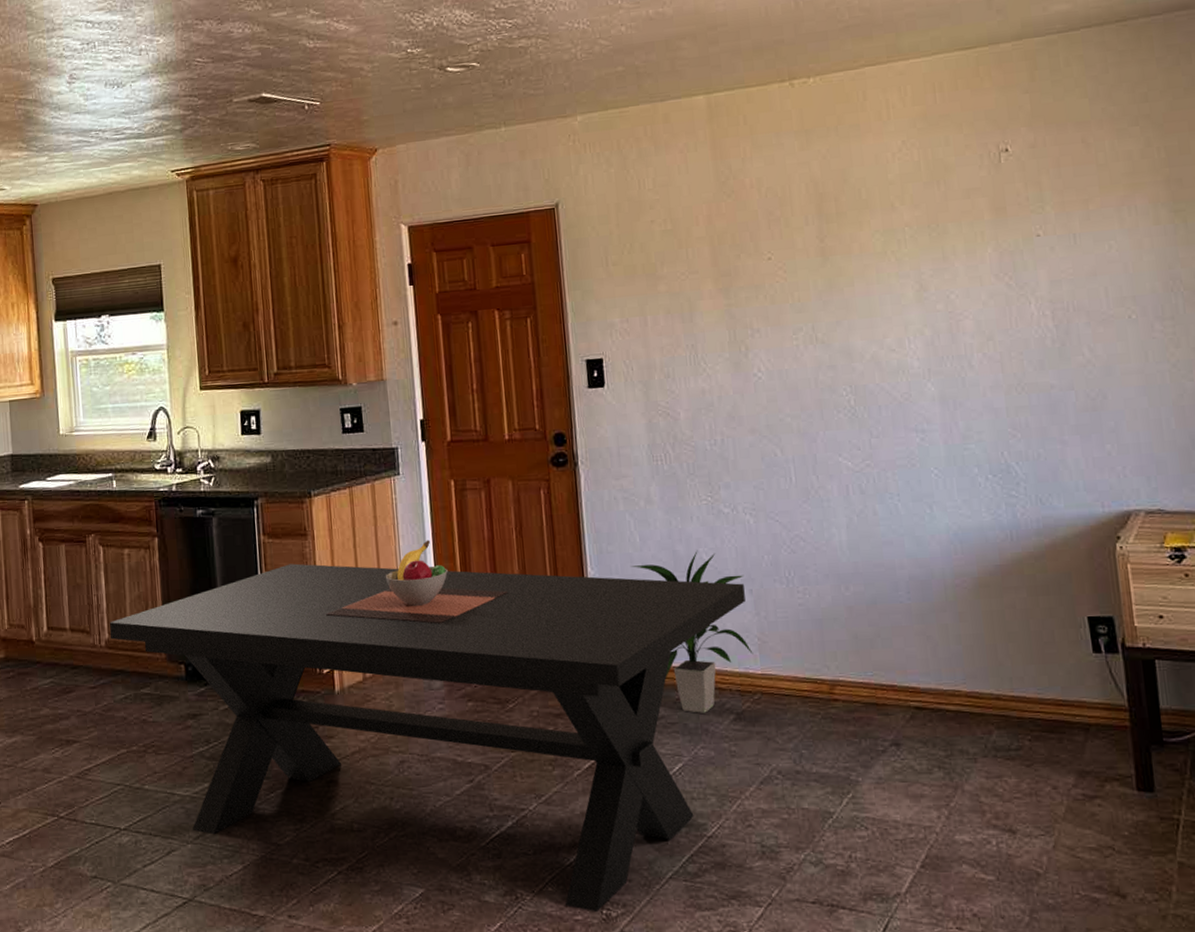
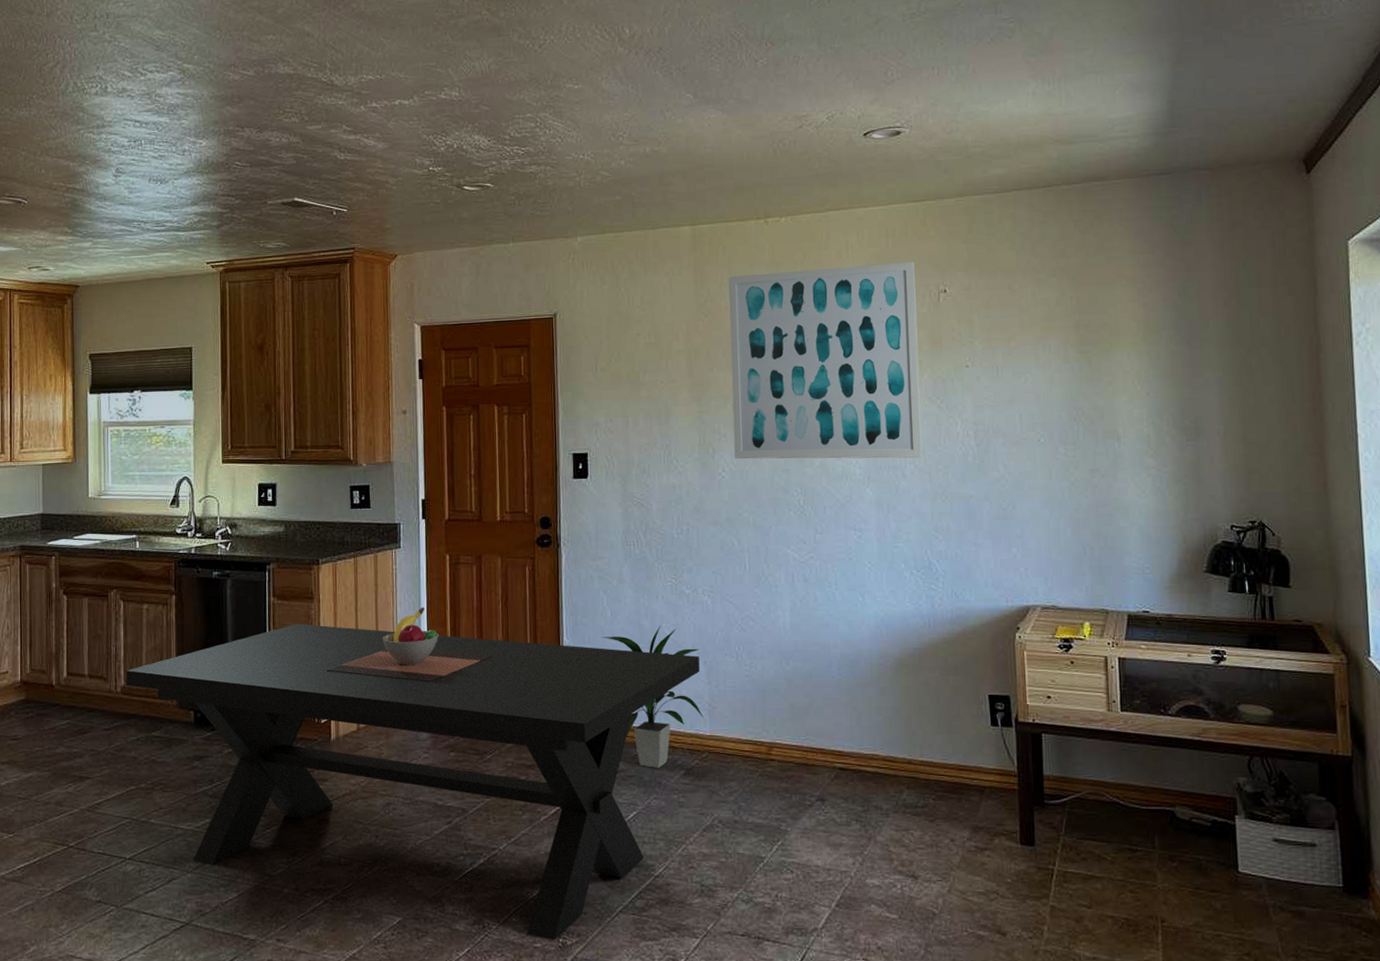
wall art: none [752,118,991,356] -> present [728,261,922,459]

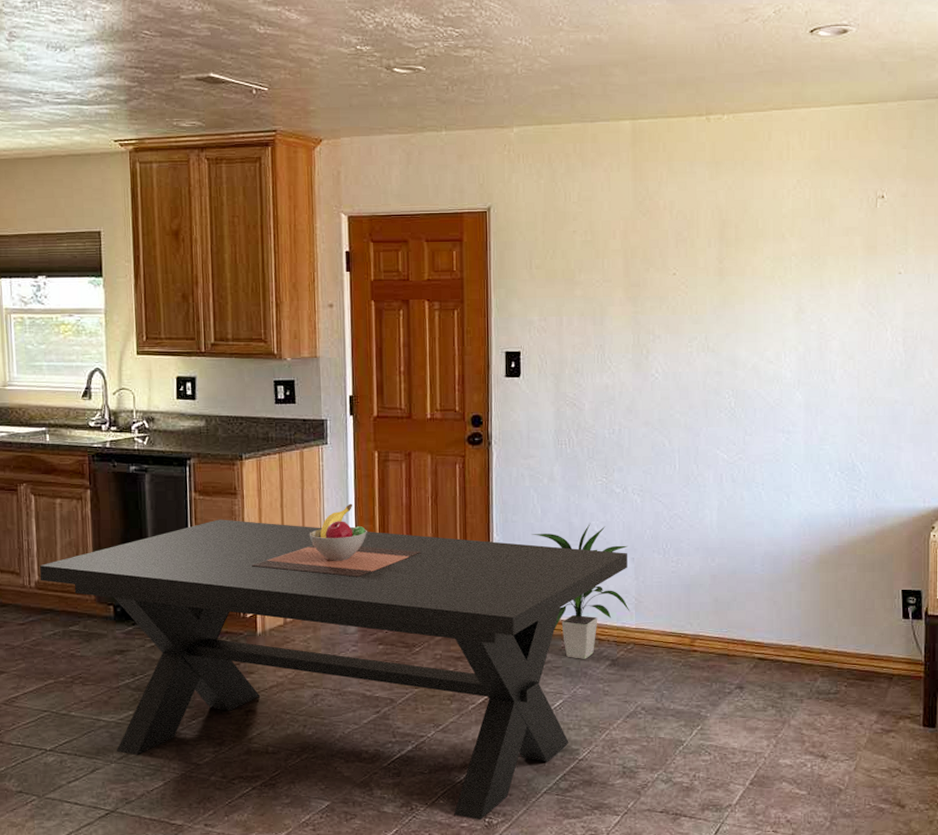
wall art: present [728,261,922,459] -> none [667,166,854,364]

